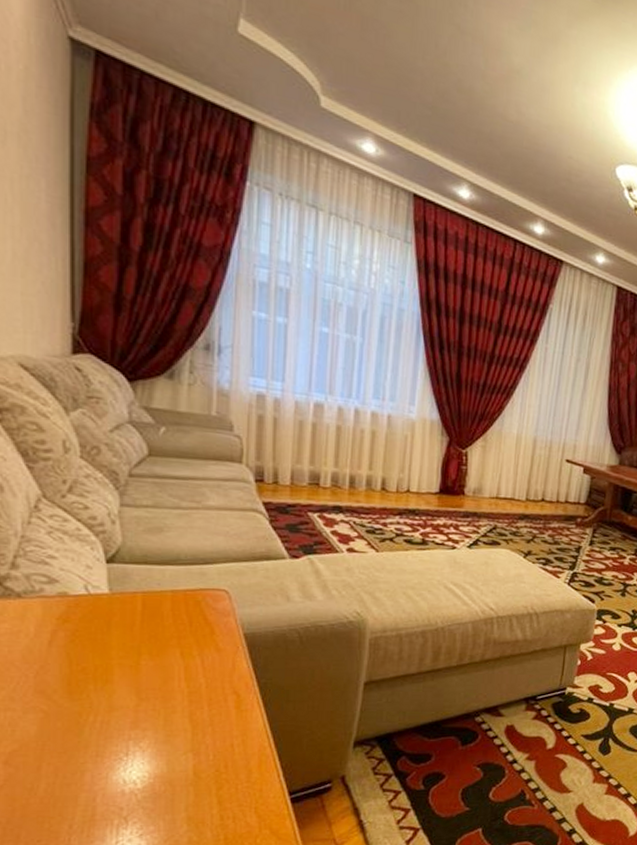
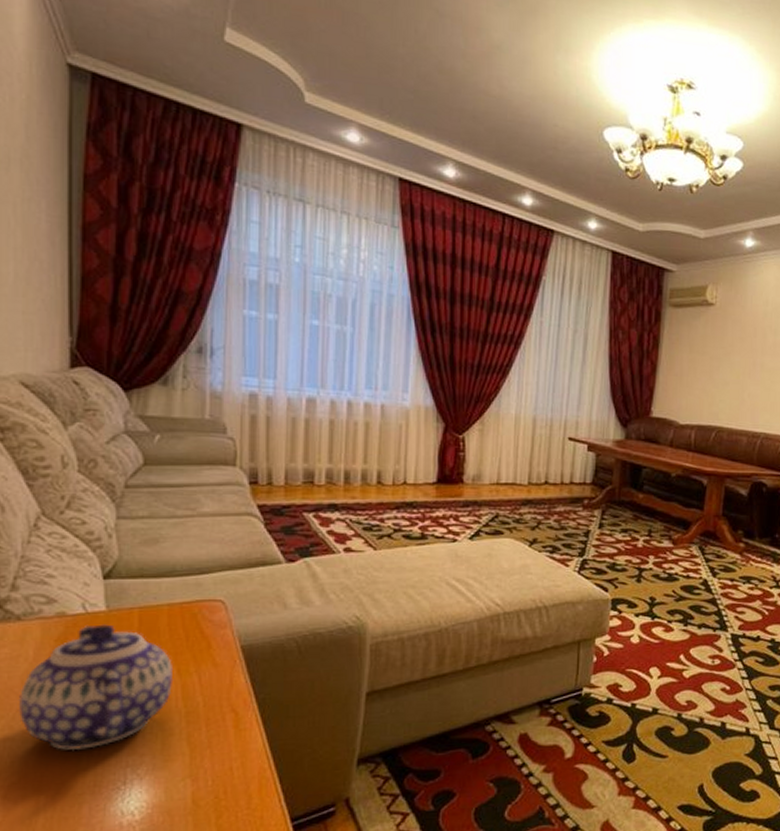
teapot: none [19,606,177,723] -> present [18,624,174,751]

